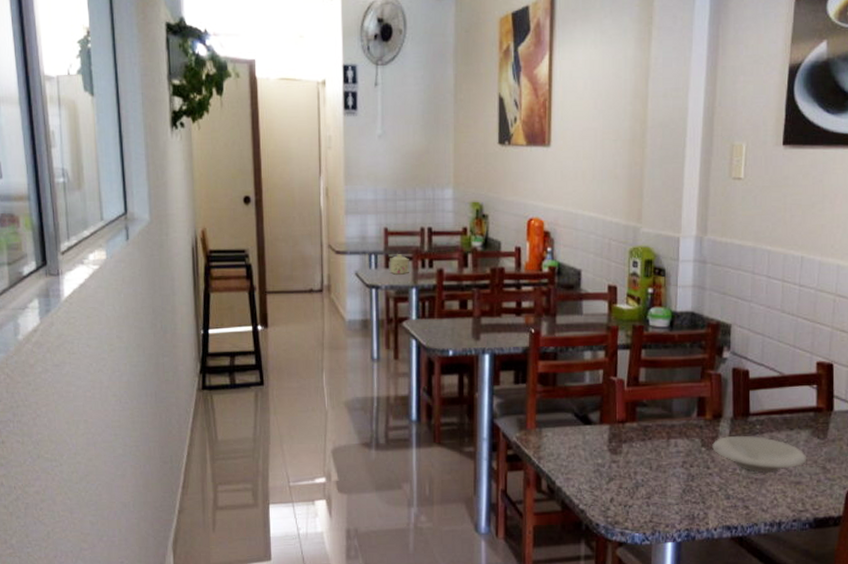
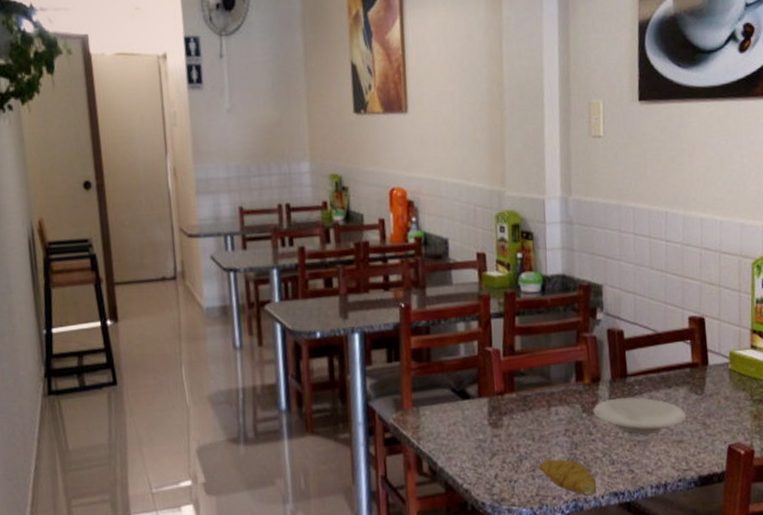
sugar bowl: present [390,254,409,275] -> none [247,233,269,256]
croissant: none [654,488,711,527] -> present [538,458,597,496]

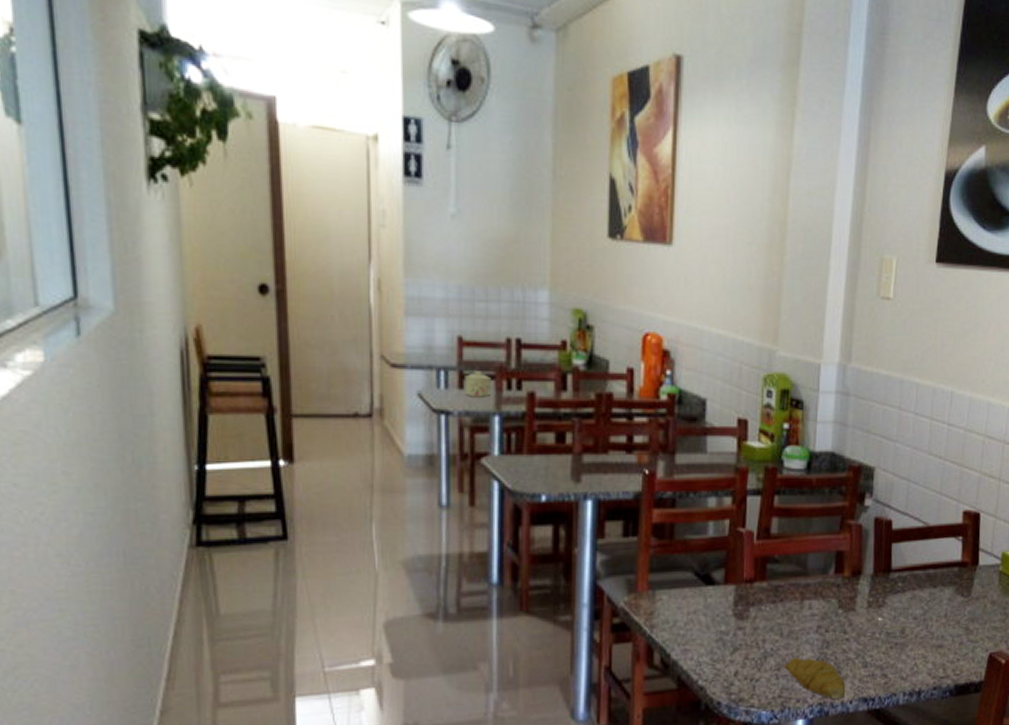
sugar bowl: none [247,233,269,256] -> present [465,371,491,398]
saucer: present [592,397,687,434] -> none [849,594,950,636]

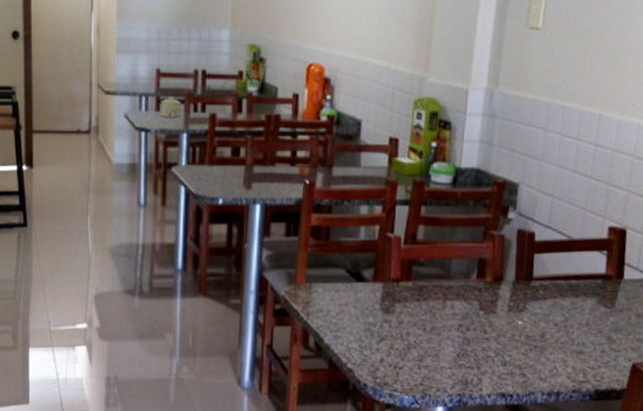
croissant: present [784,657,846,700] -> none [426,351,485,393]

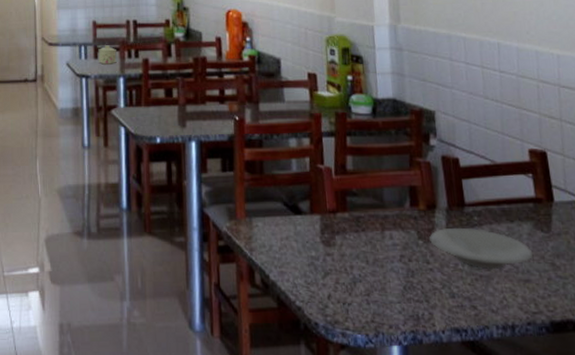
saucer: none [490,300,592,340] -> present [428,227,534,269]

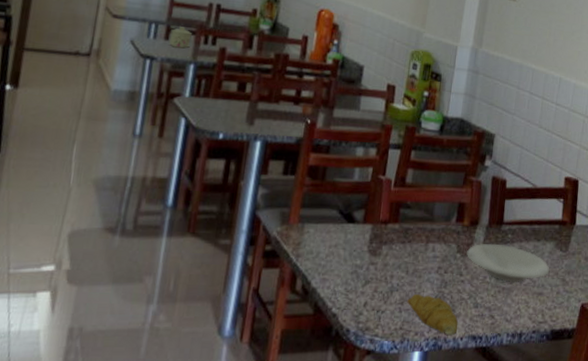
croissant: none [373,284,437,329] -> present [407,293,459,336]

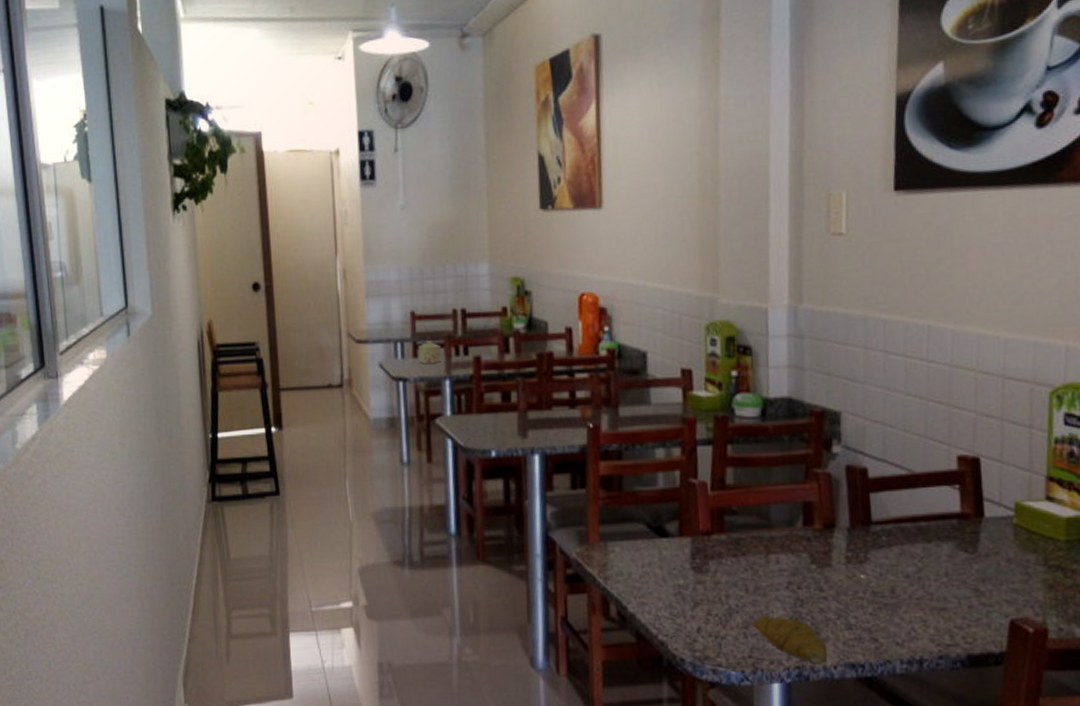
saucer: present [466,243,550,282] -> none [823,549,953,596]

